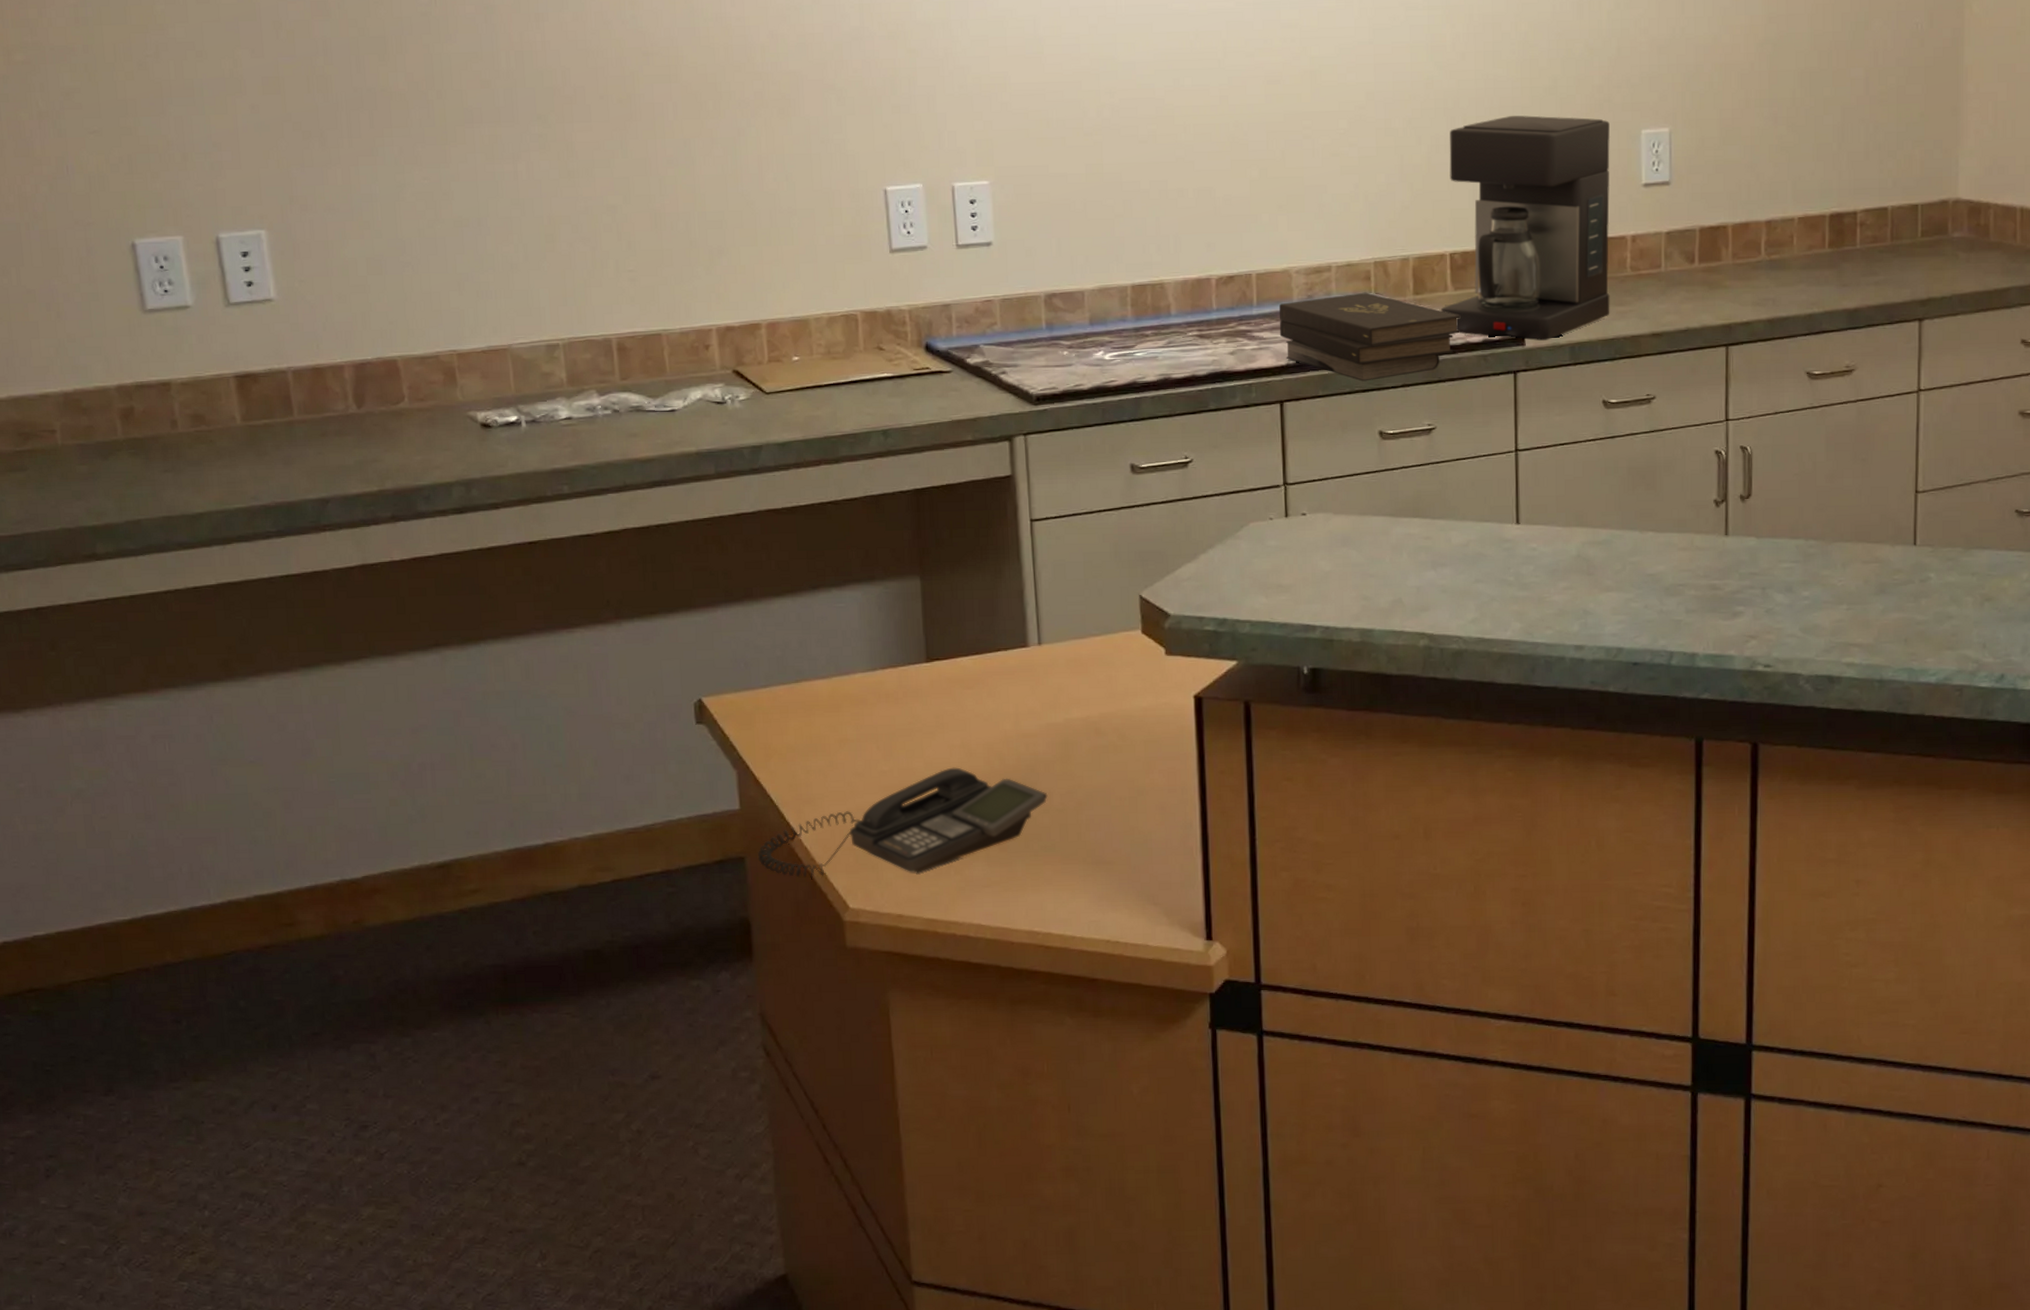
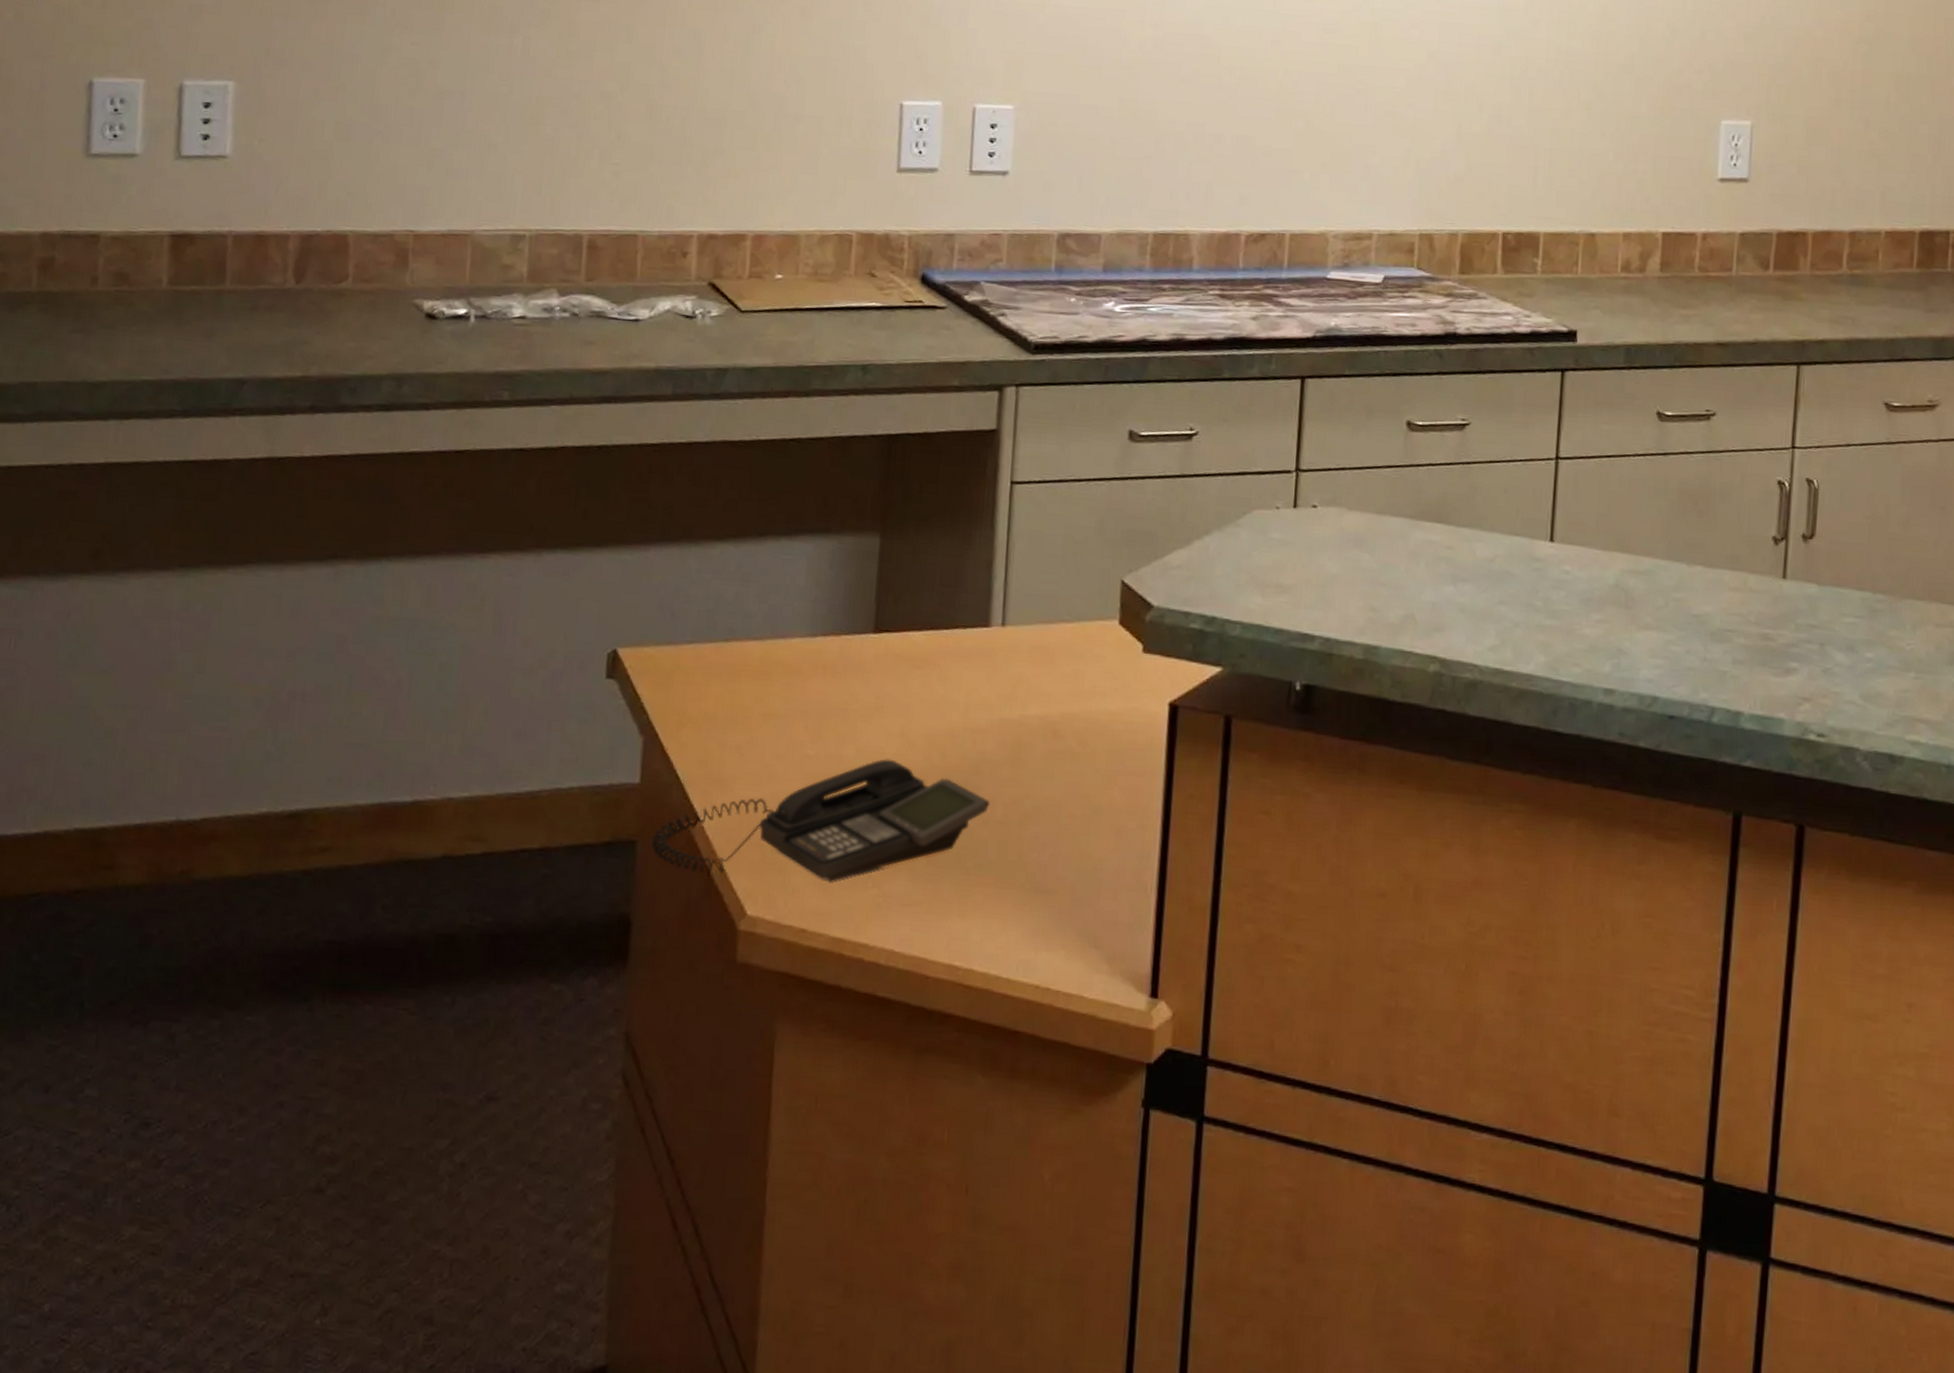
book: present [1278,292,1460,382] -> none [1308,265,1507,364]
coffee maker: present [1440,115,1610,341] -> none [1487,91,1687,339]

